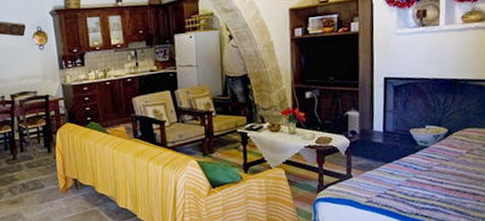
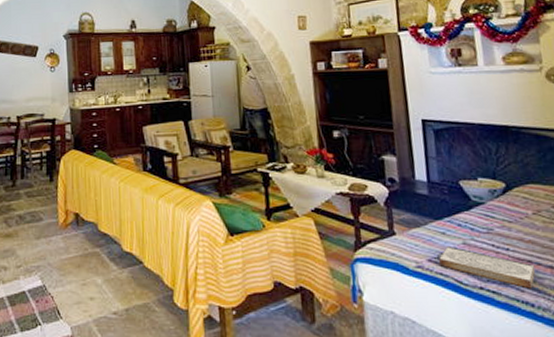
book: none [386,183,462,212] -> present [439,246,536,289]

